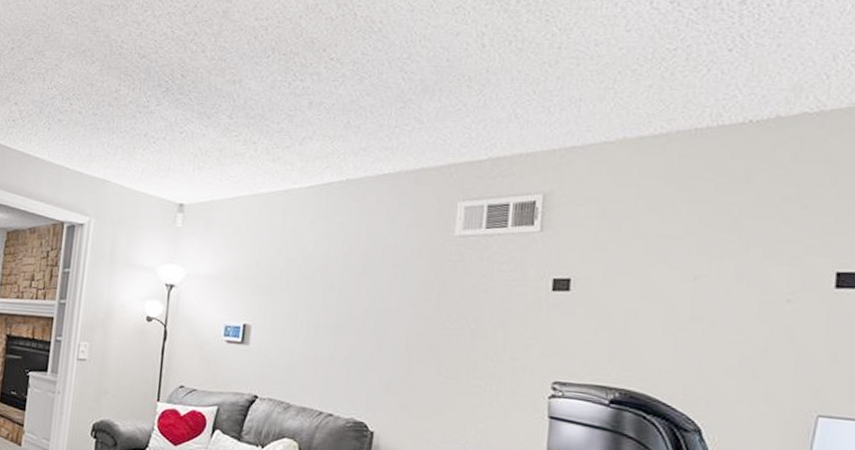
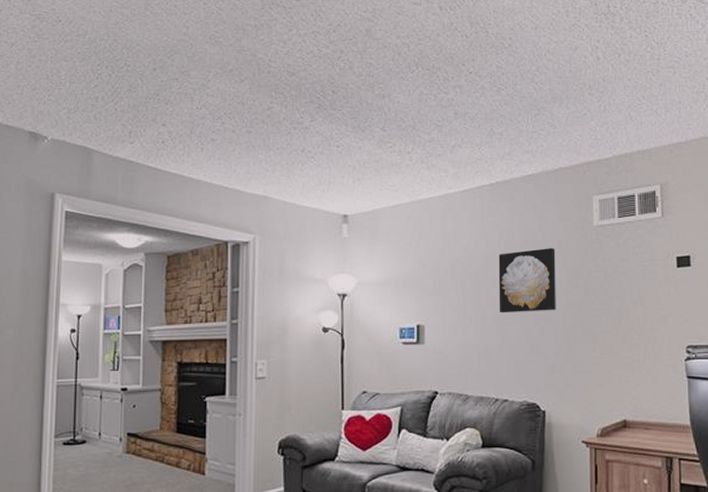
wall art: none [334,255,406,325] -> present [498,248,556,313]

